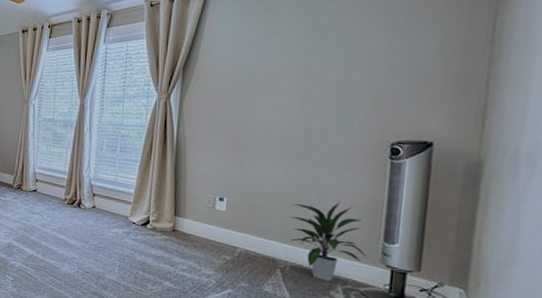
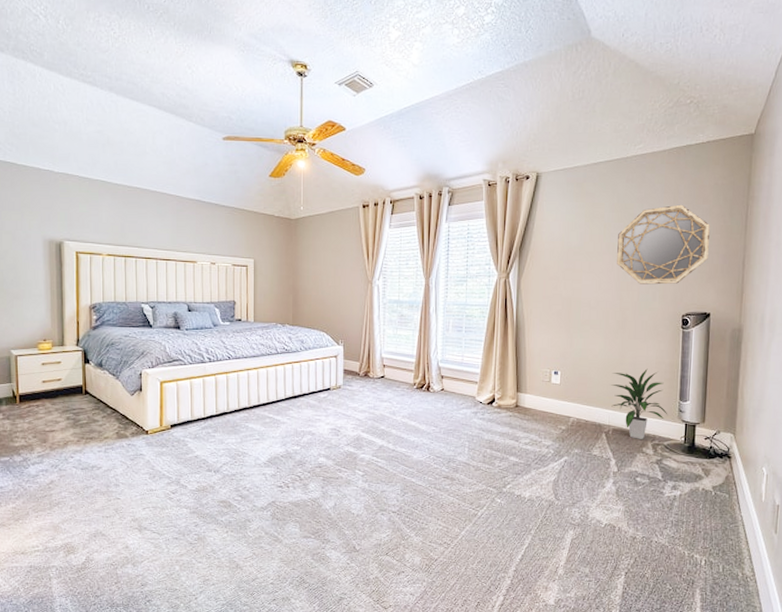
home mirror: none [302,15,436,108] -> present [617,204,710,285]

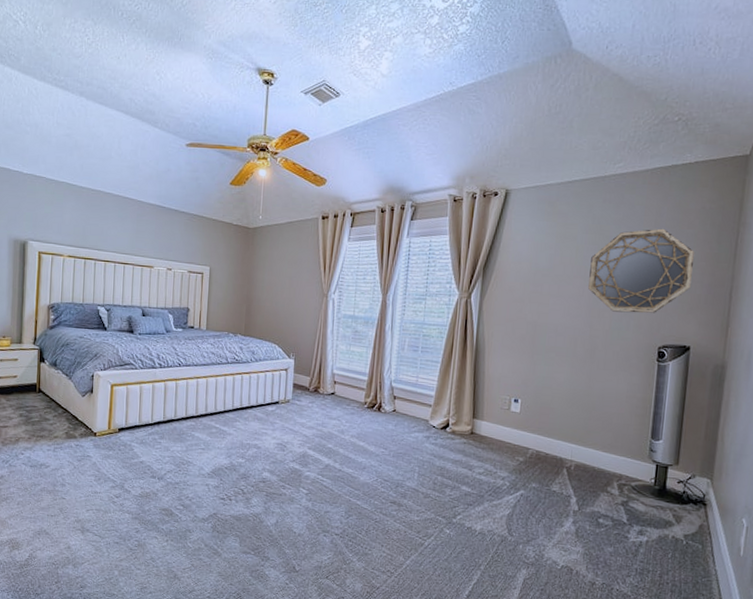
indoor plant: present [611,369,668,439] -> none [575,402,638,478]

